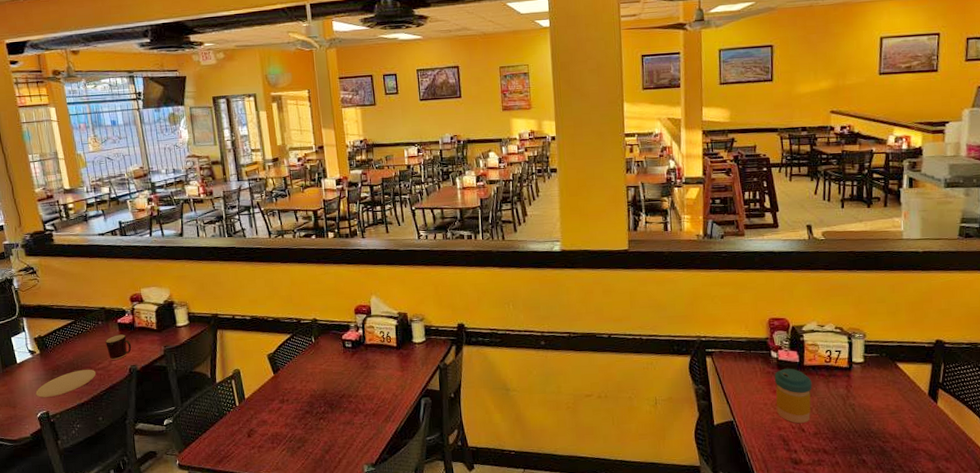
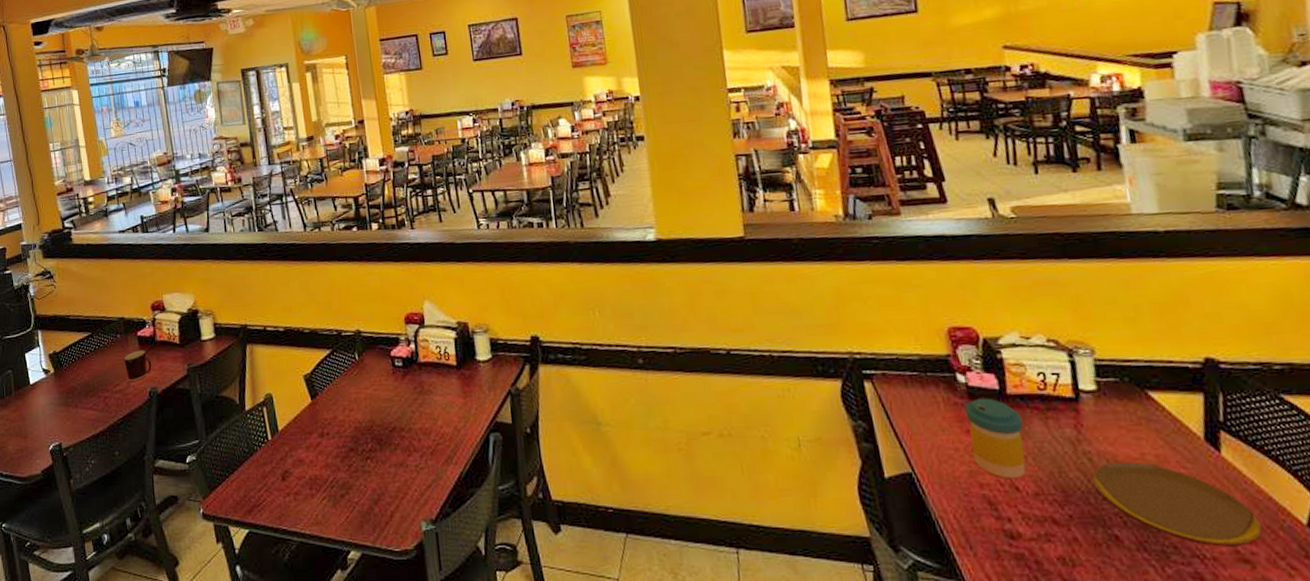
plate: present [35,369,97,398] -> none [48,392,114,427]
plate: none [854,411,956,465] -> present [1093,462,1263,547]

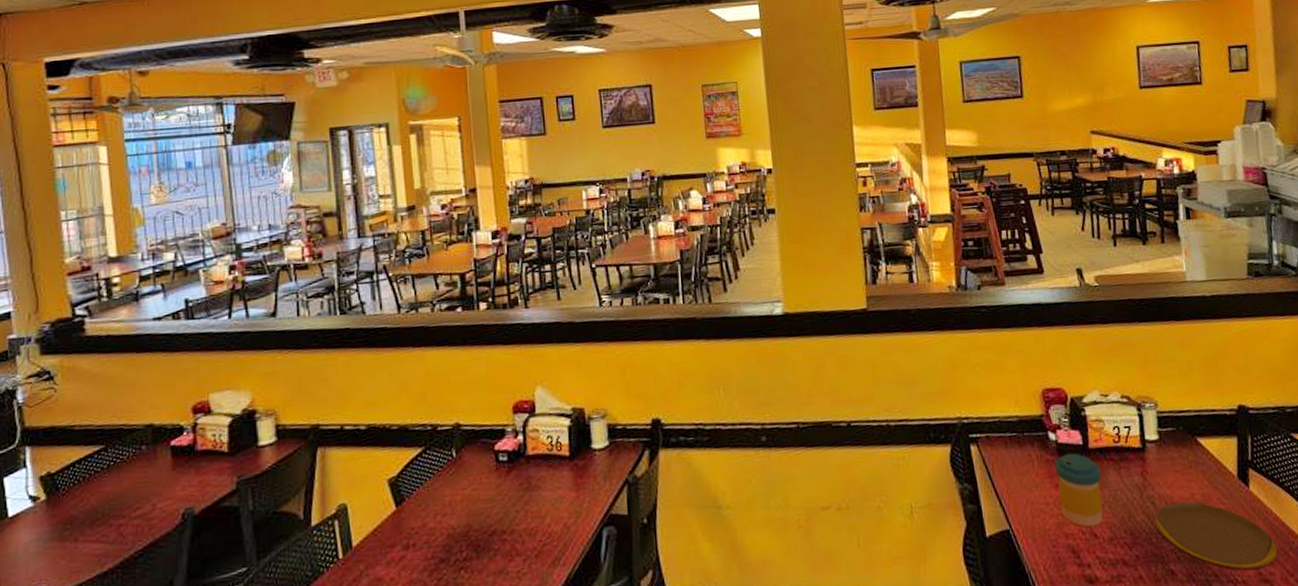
mug: present [124,350,152,381] -> none [149,462,188,503]

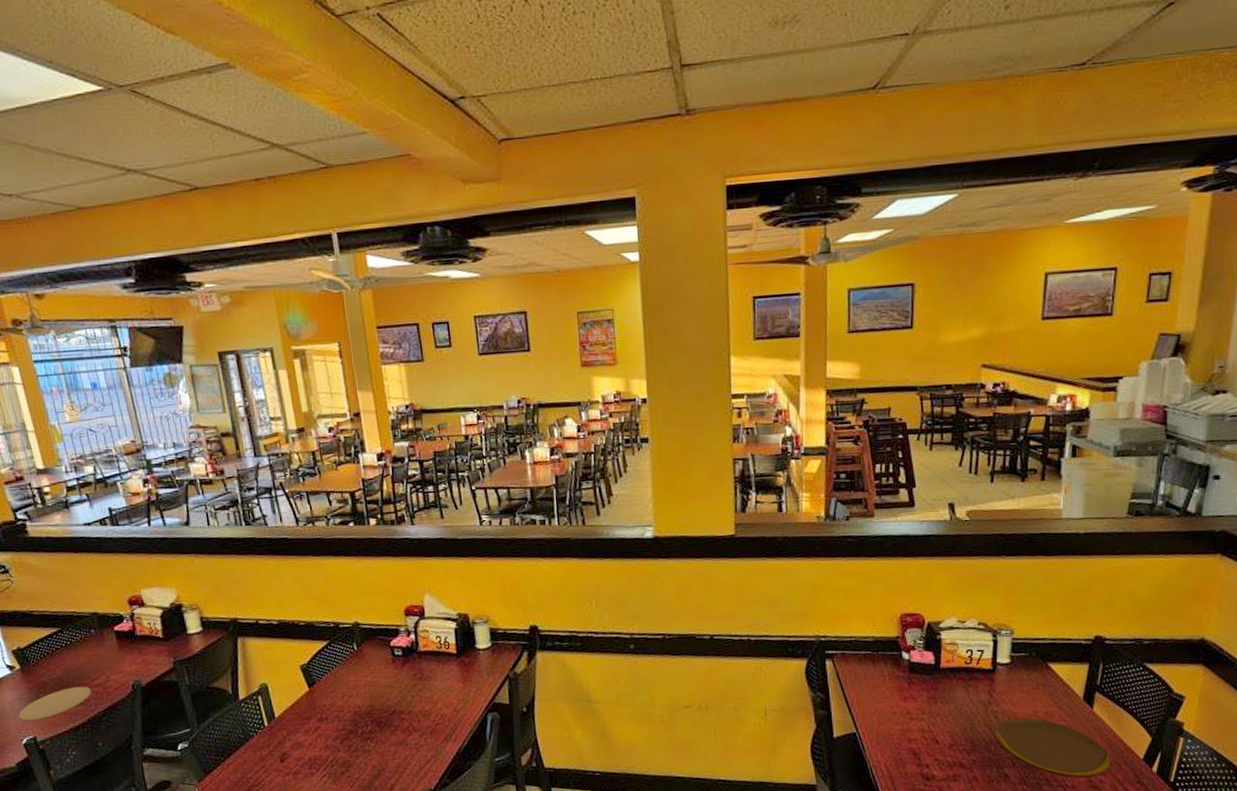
plate: none [32,518,131,569] -> present [18,686,92,722]
coffee cup: present [1054,453,1103,528] -> none [905,671,949,735]

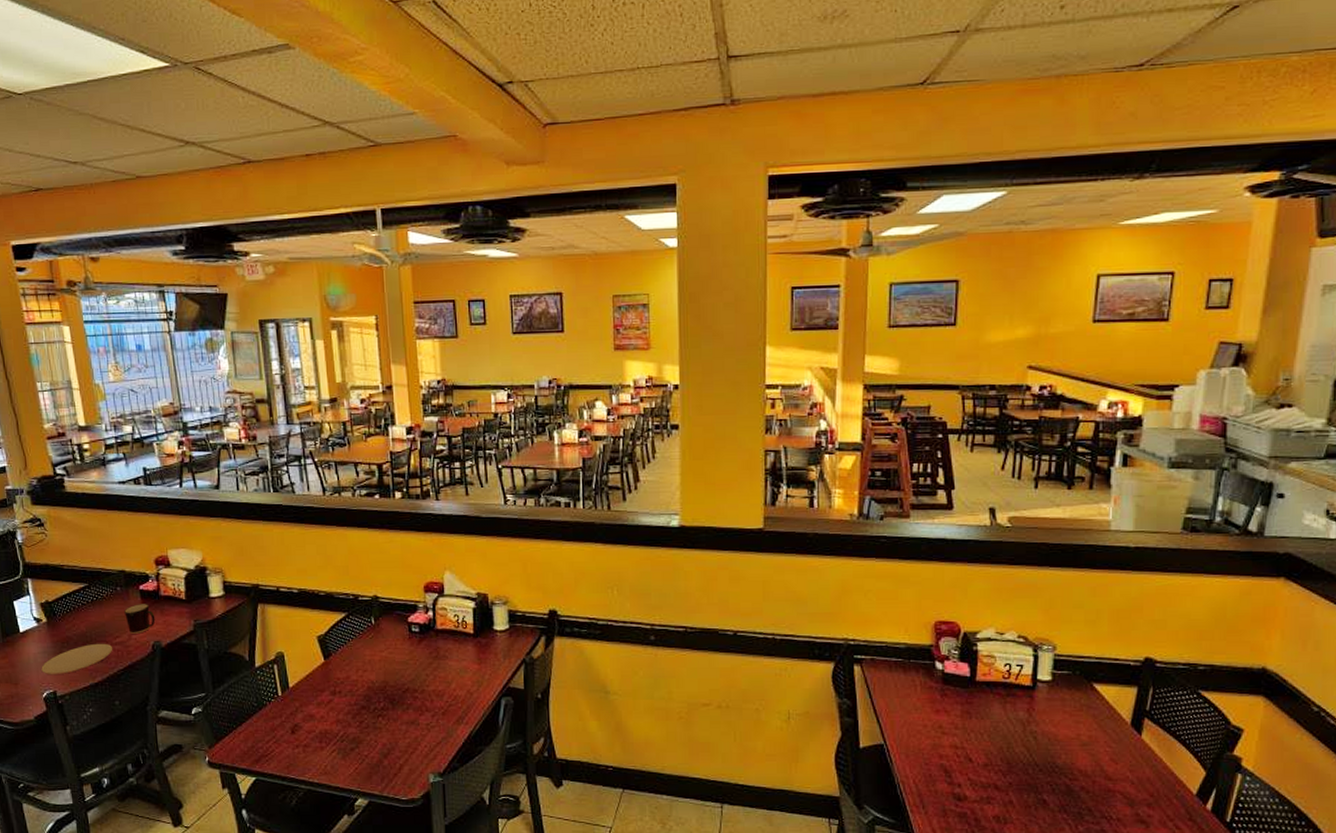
mug: none [100,644,134,675] -> present [124,604,156,634]
plate: present [996,718,1112,778] -> none [1035,741,1161,810]

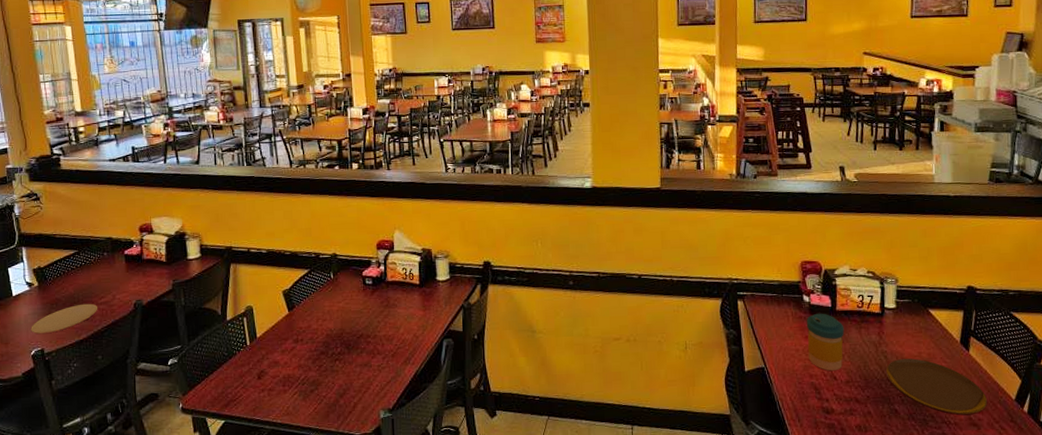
mug: present [124,604,156,634] -> none [110,267,138,294]
coffee cup: none [938,683,985,752] -> present [806,313,845,371]
plate: none [1035,741,1161,810] -> present [886,358,988,416]

